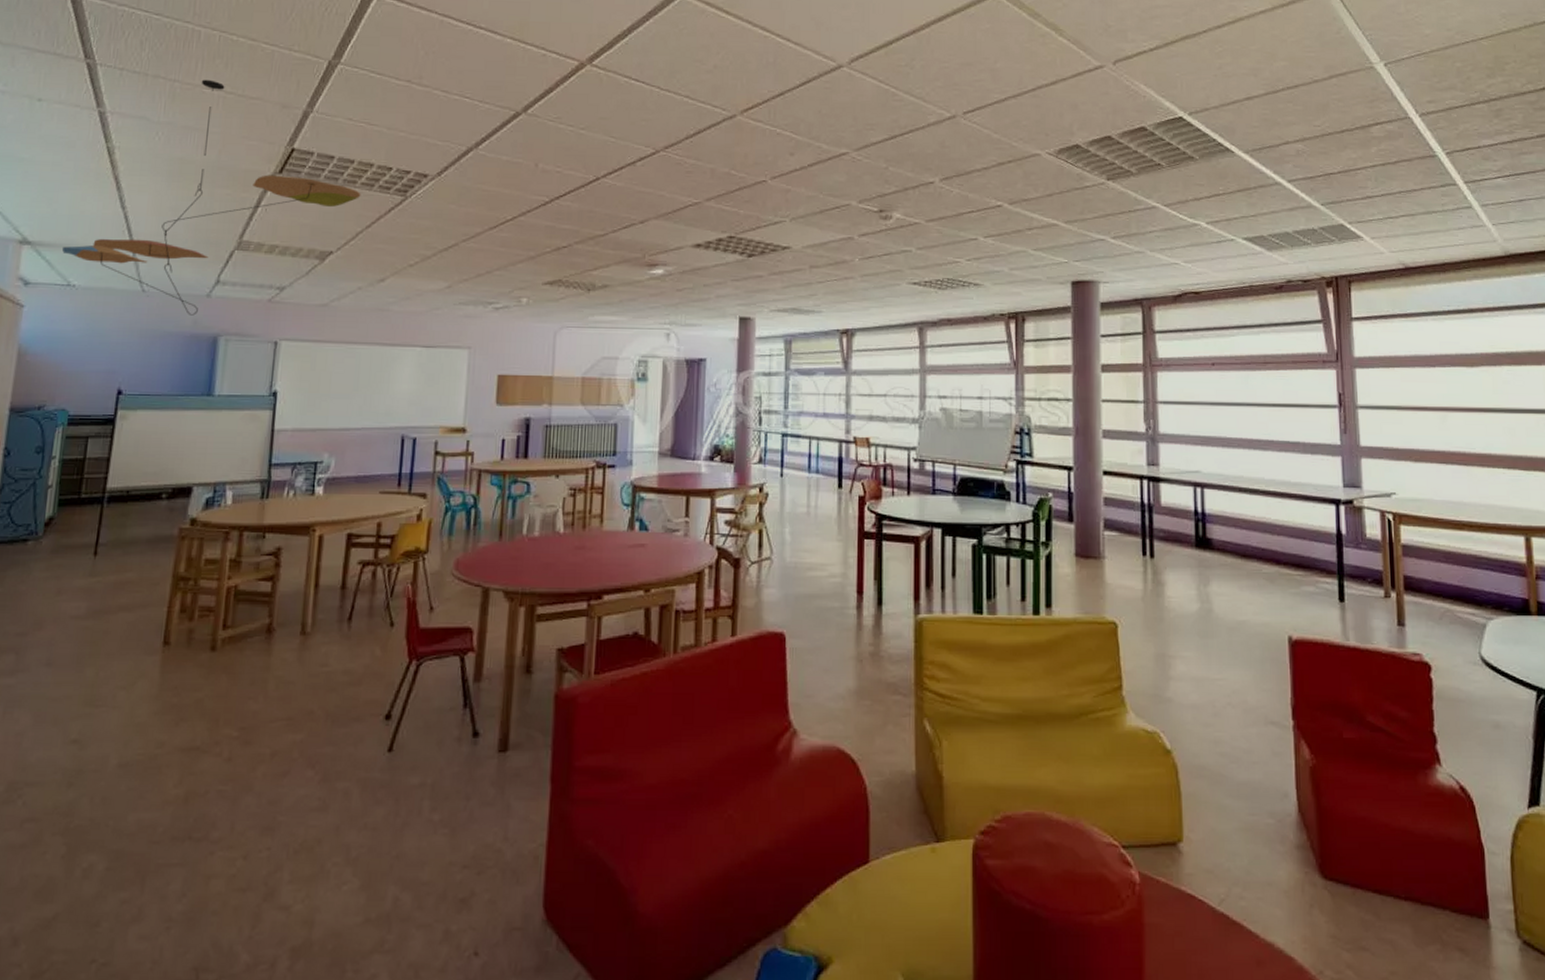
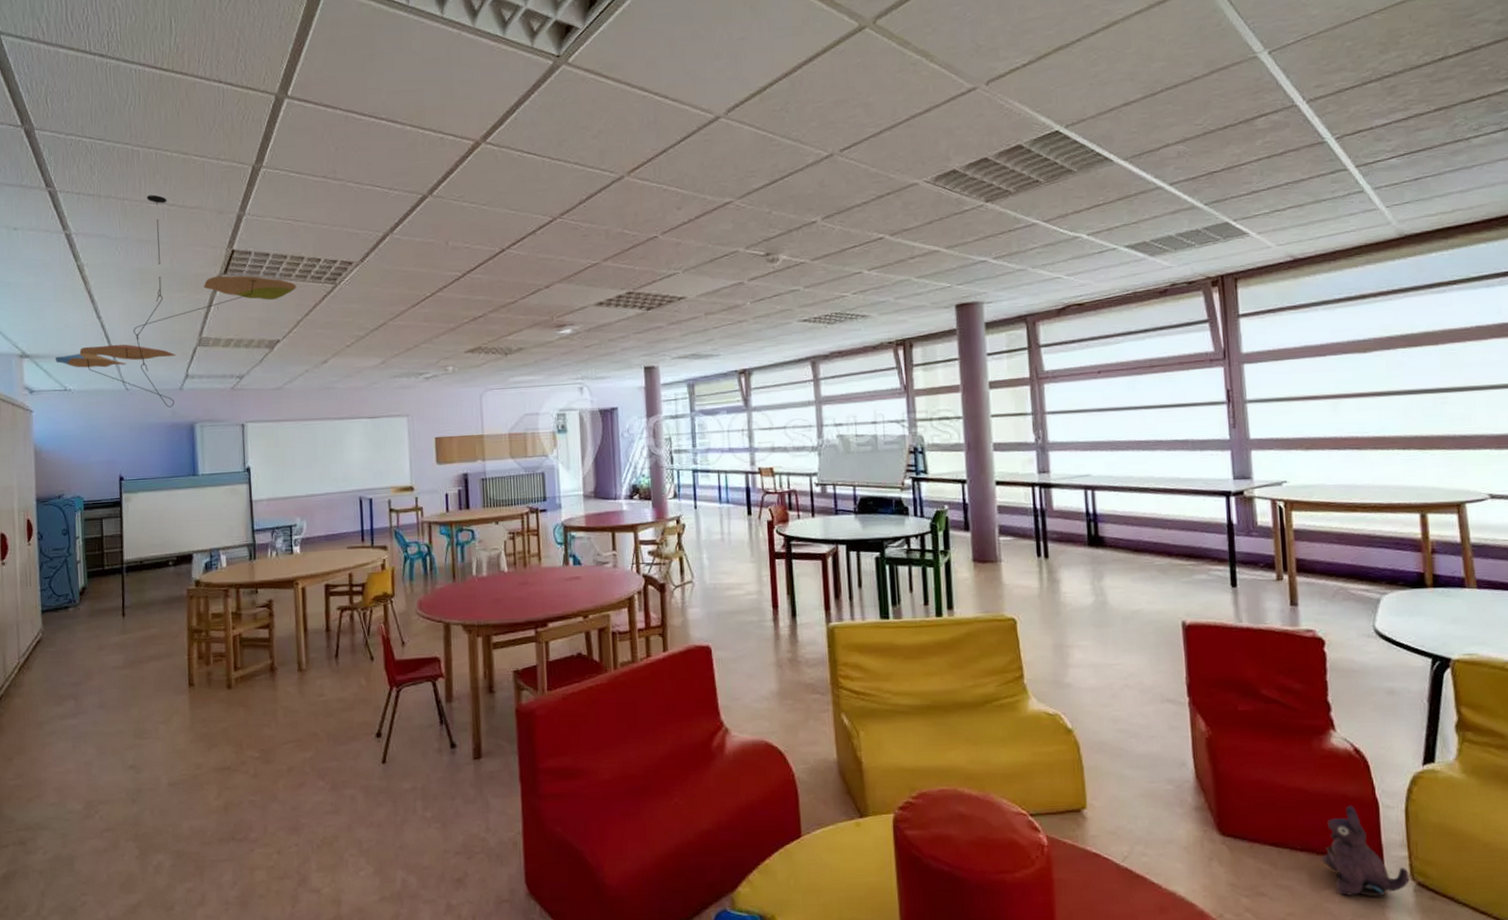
plush toy: none [1427,850,1515,956] -> present [1322,805,1410,897]

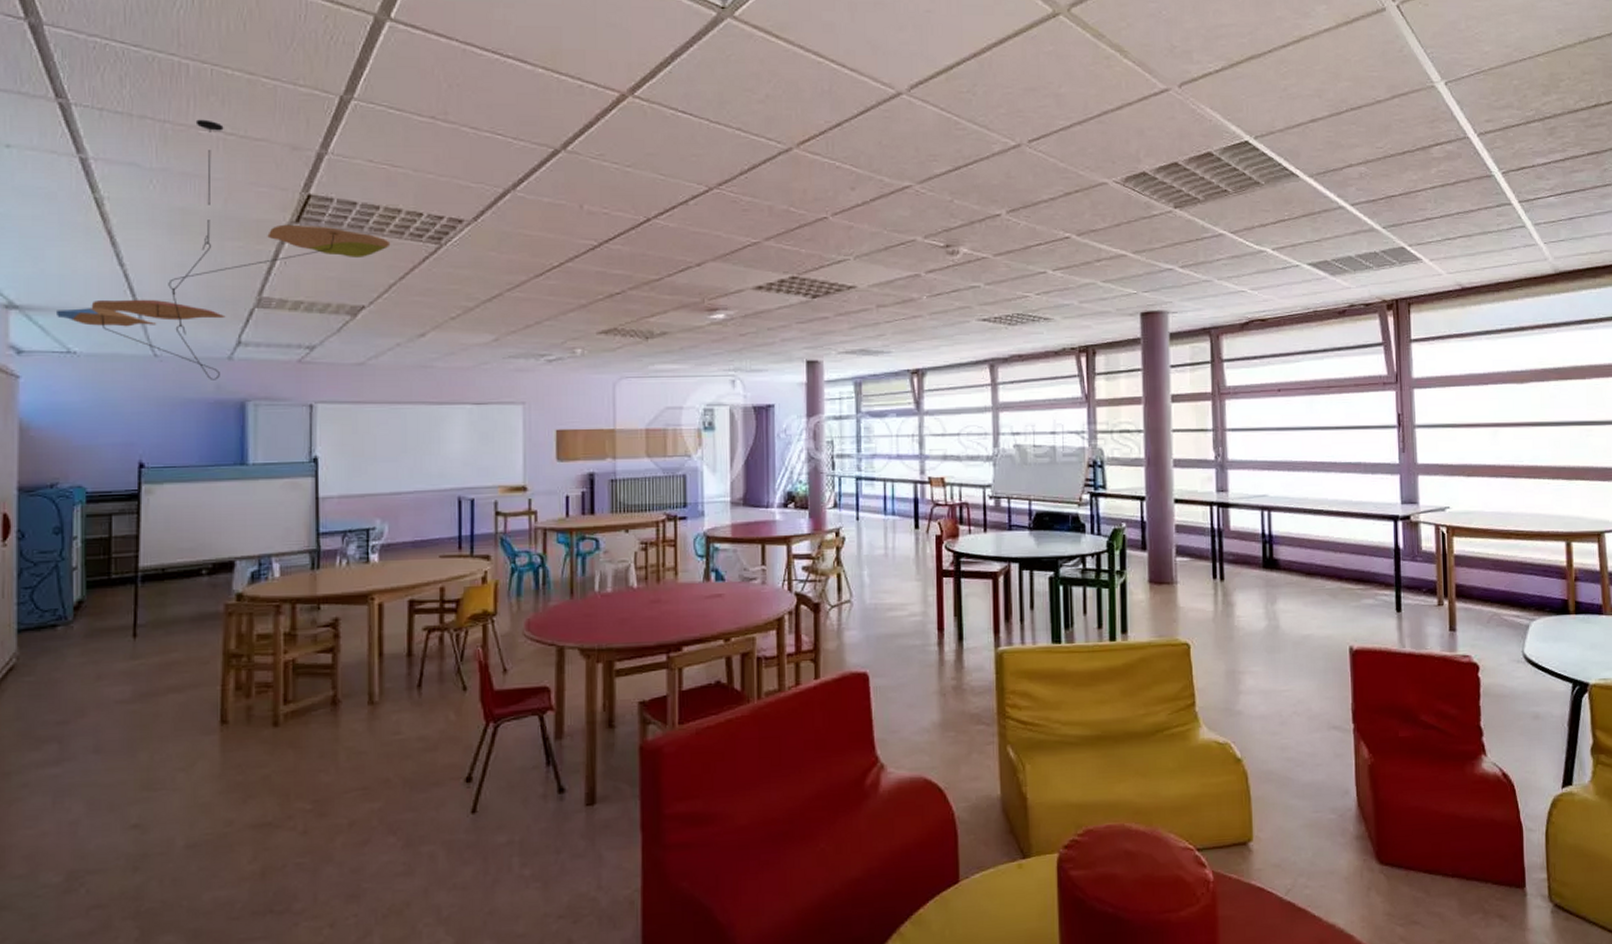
plush toy: present [1322,805,1410,897] -> none [1471,829,1548,921]

